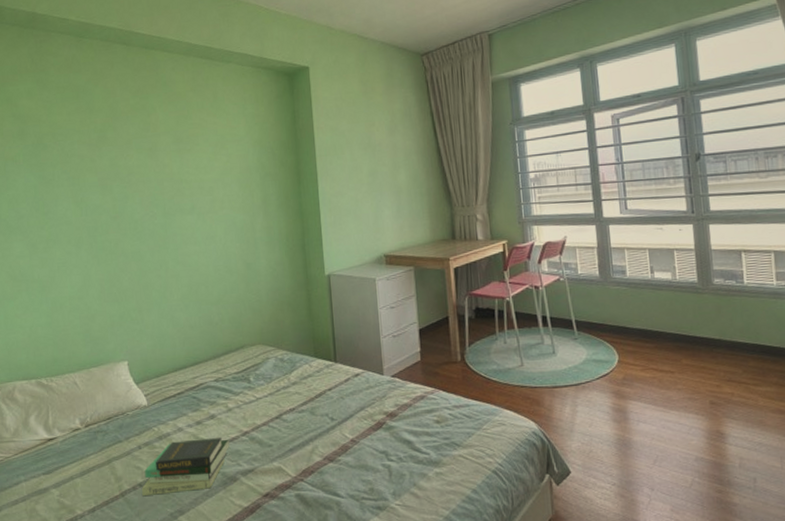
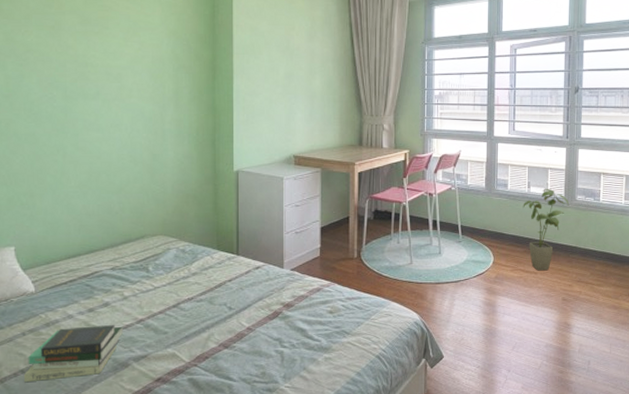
house plant: none [647,272,705,370] -> present [523,188,569,271]

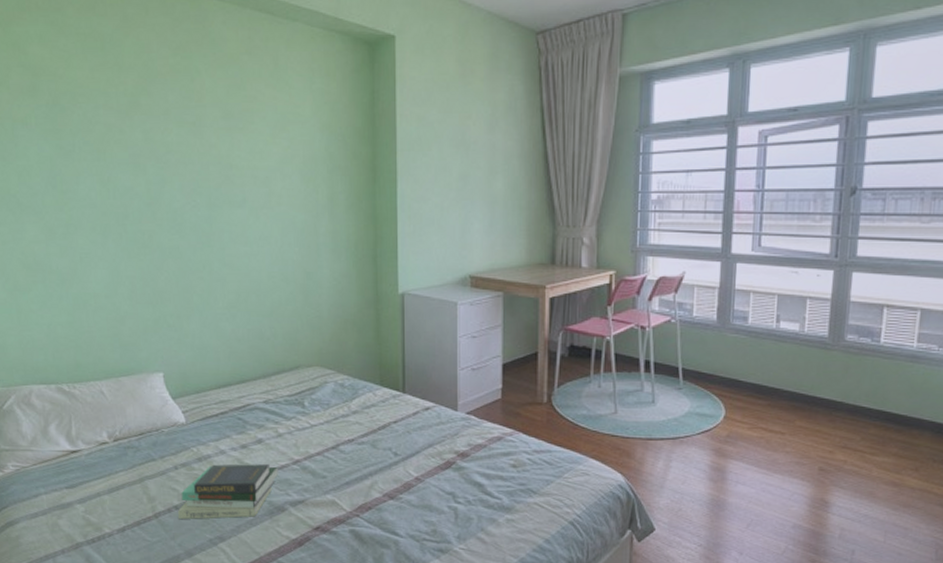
house plant: present [523,188,569,271] -> none [768,323,834,431]

